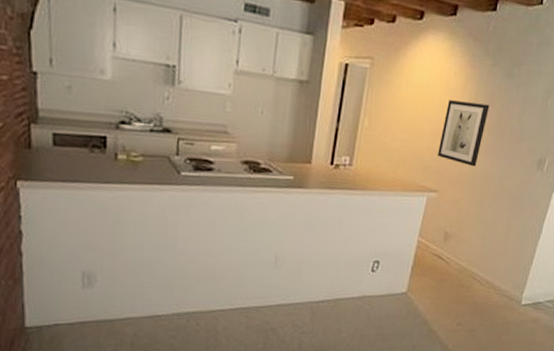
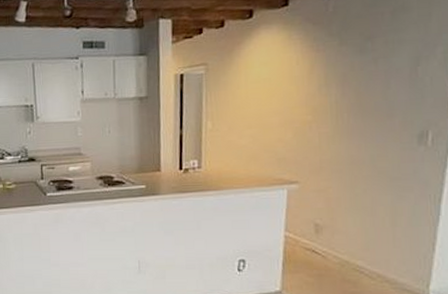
wall art: present [438,100,490,167] -> none [292,85,344,152]

